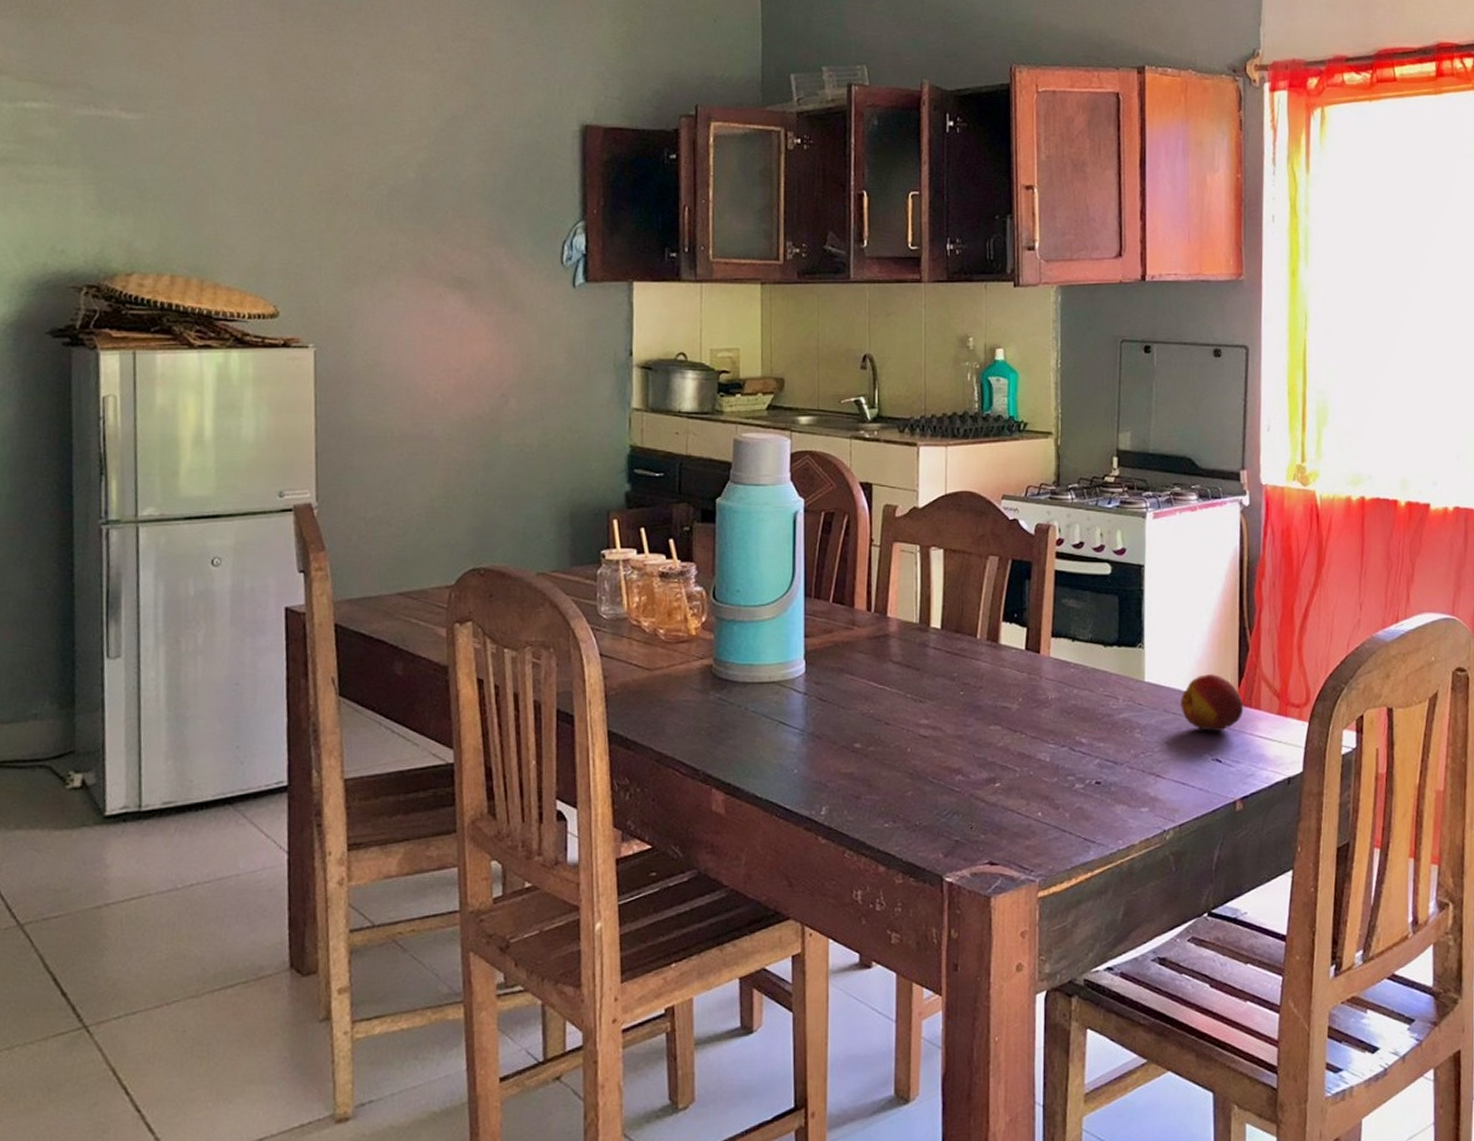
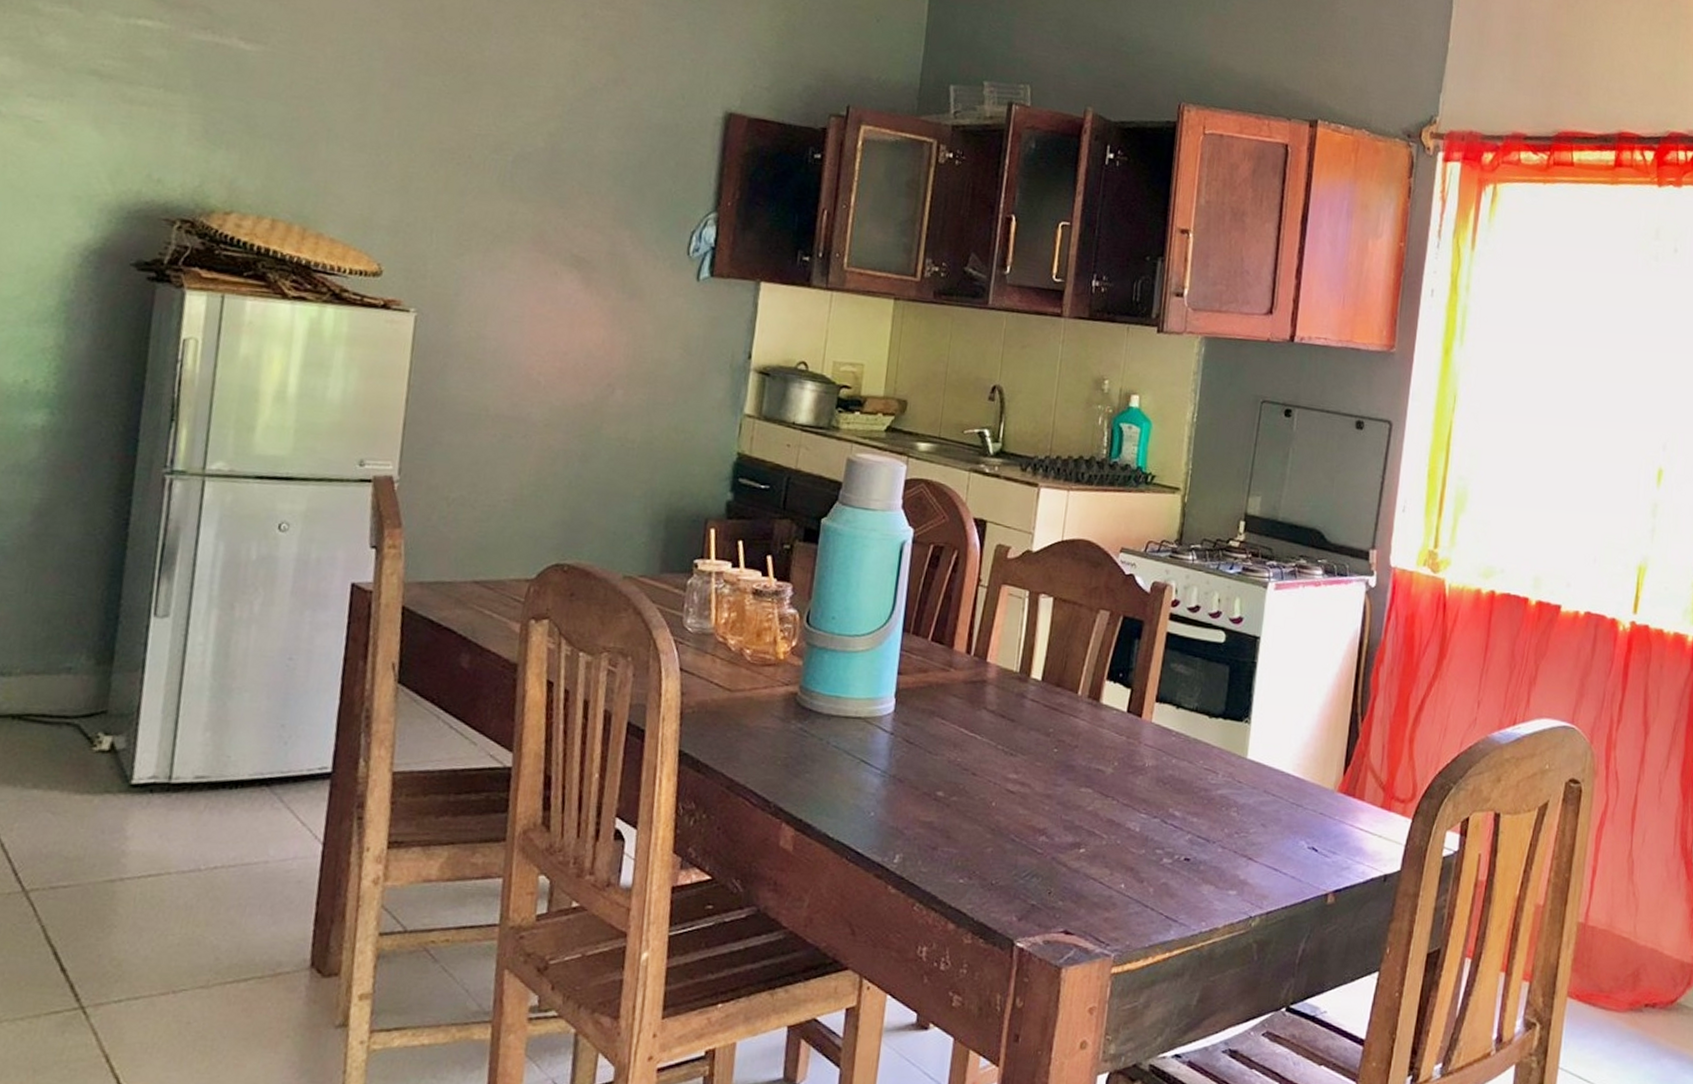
fruit: present [1181,674,1244,731] -> none [1281,758,1347,819]

